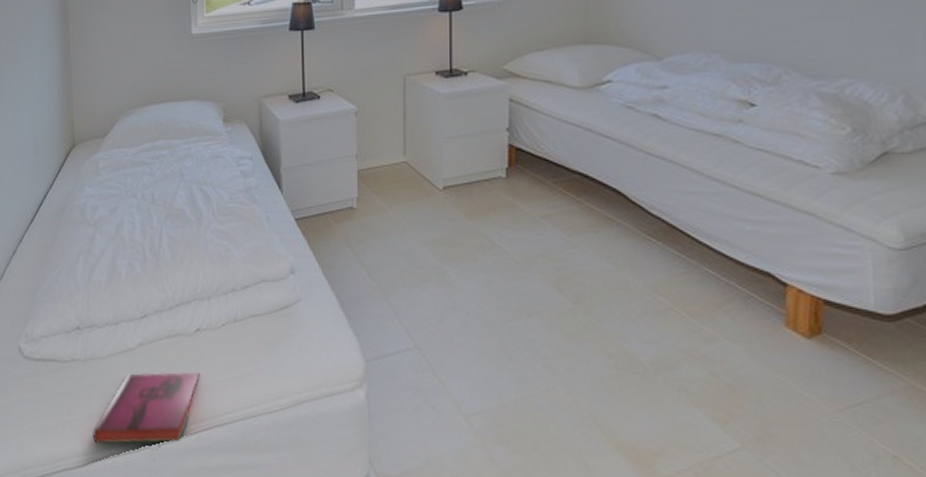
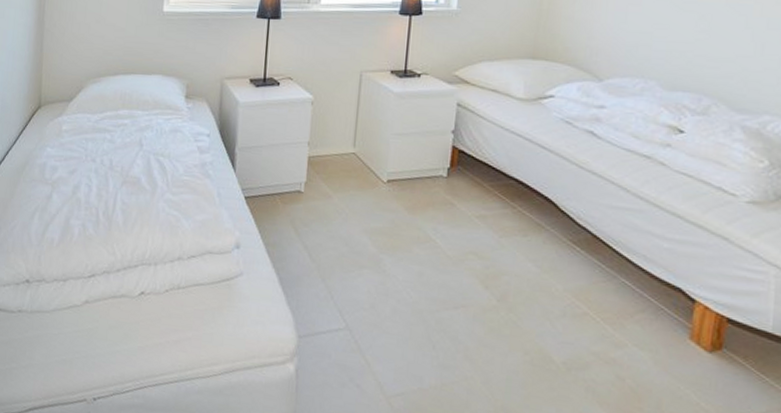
hardback book: present [93,371,200,445] -> none [32,328,140,398]

